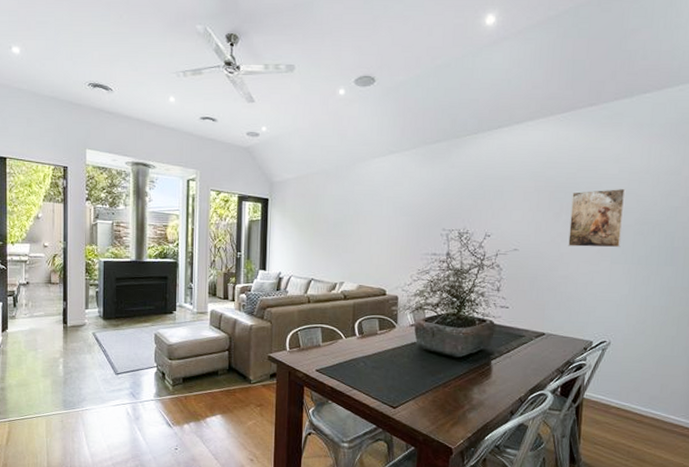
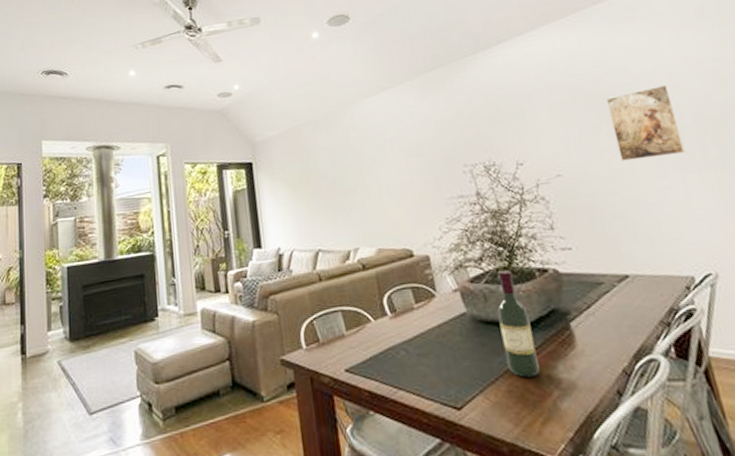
wine bottle: none [437,316,463,394] -> present [497,270,540,378]

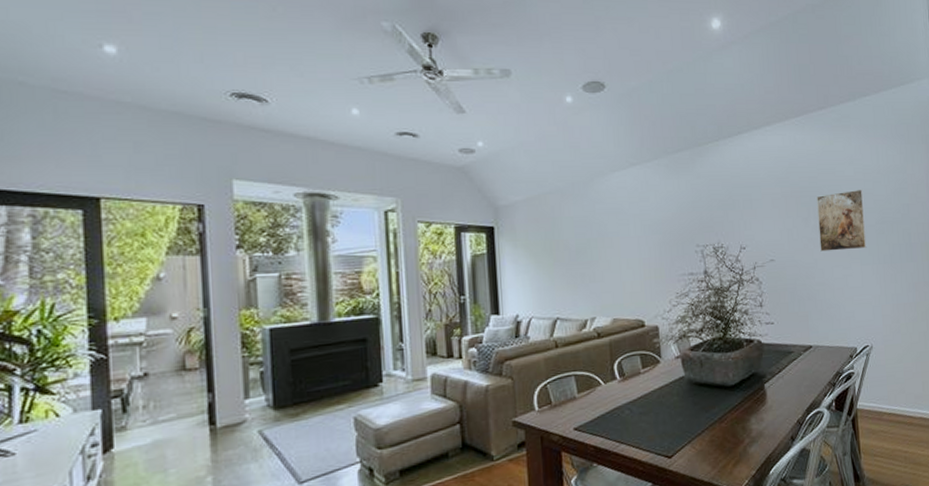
wine bottle: present [497,270,540,378] -> none [710,341,737,429]

